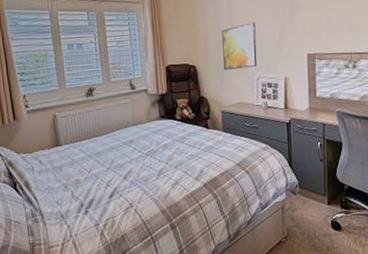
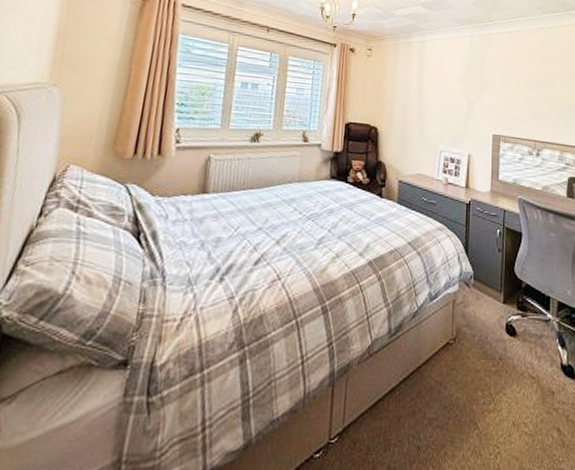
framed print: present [222,22,257,71] -> none [406,93,444,139]

